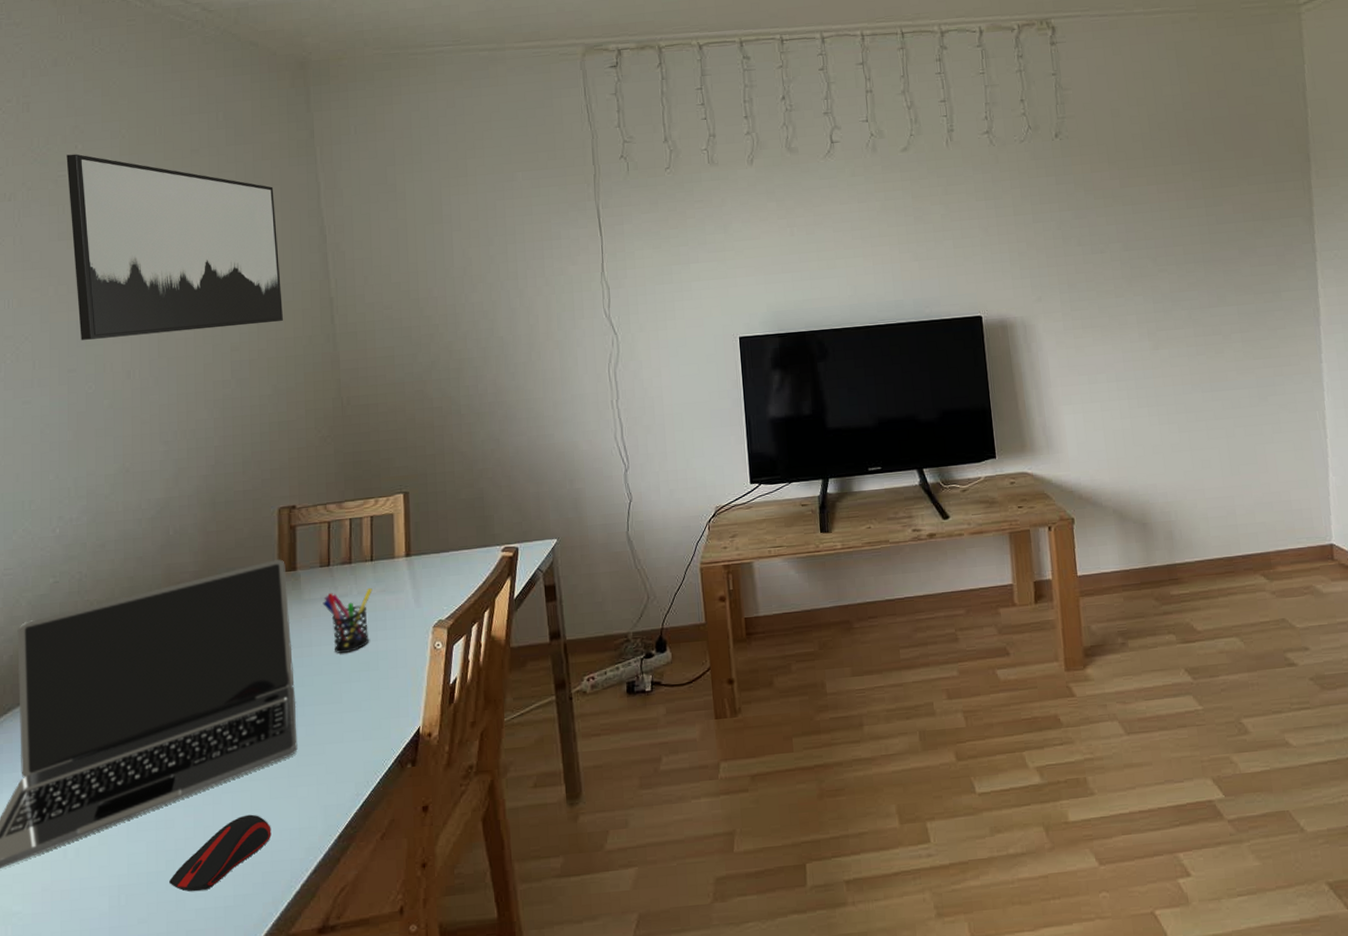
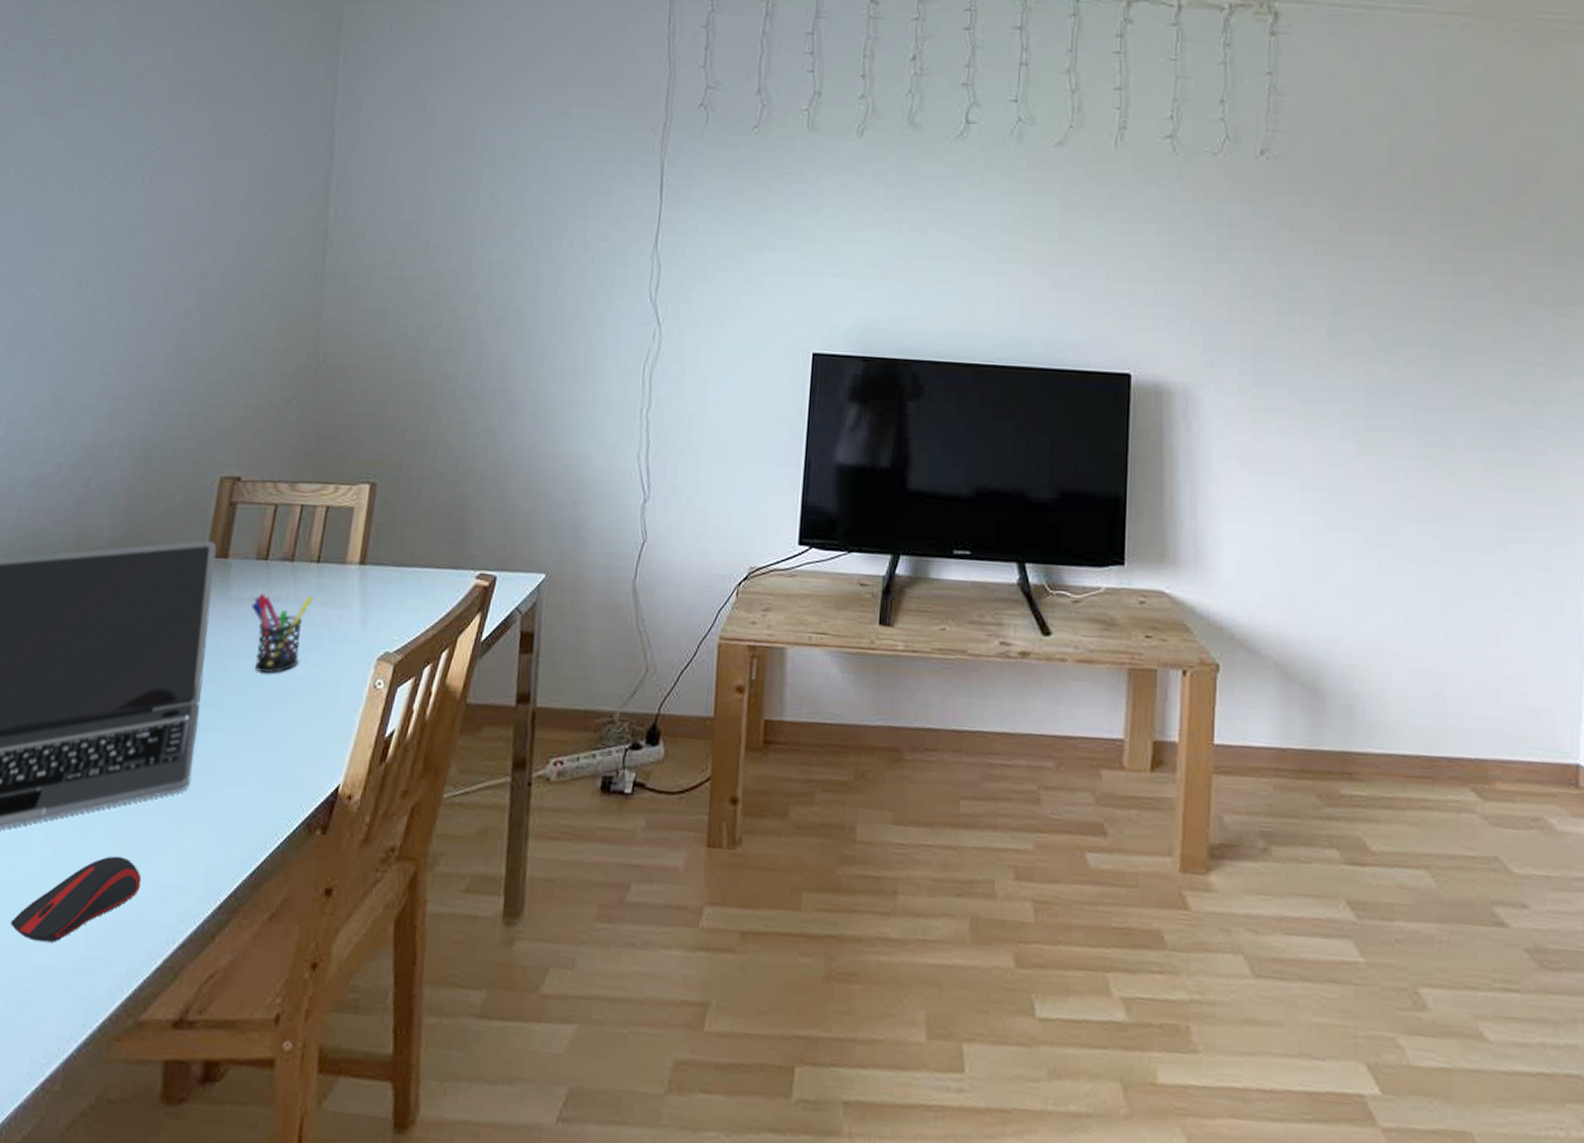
wall art: present [66,154,283,340] -> none [34,15,284,248]

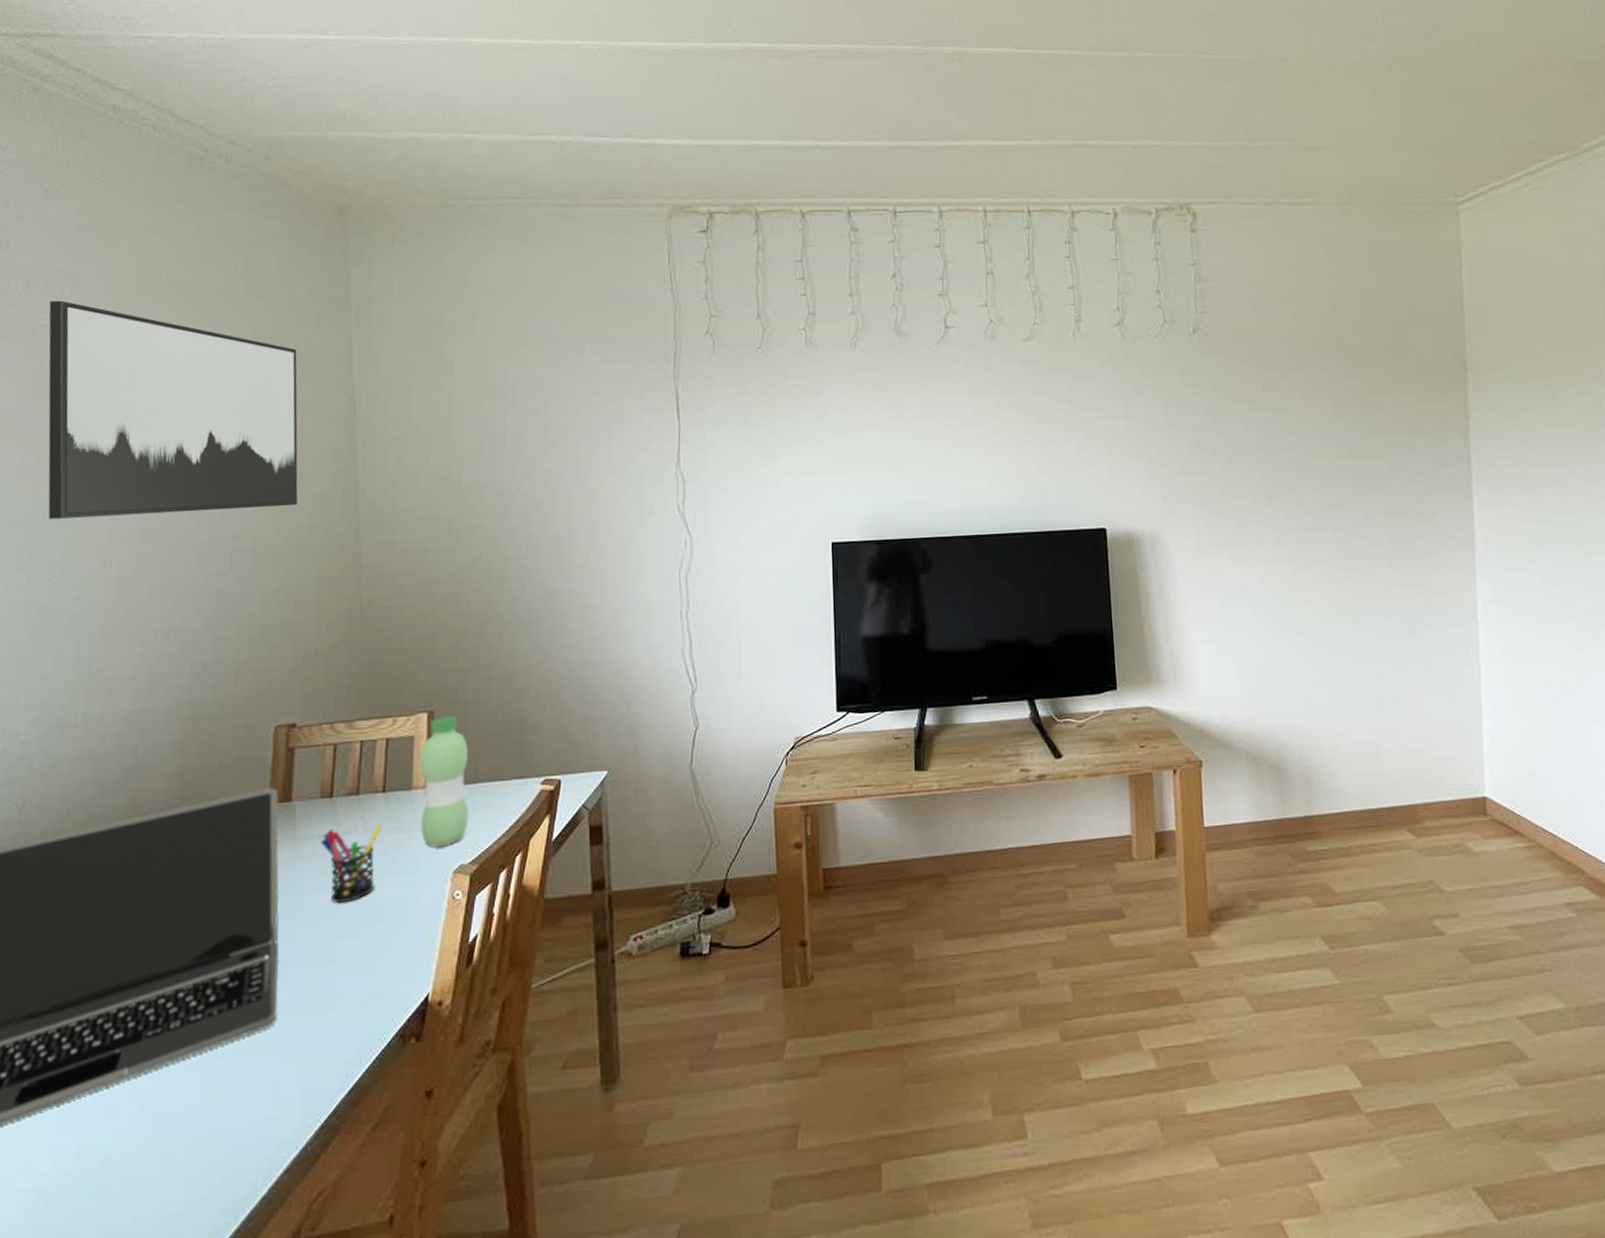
computer mouse: present [11,856,142,942] -> none [103,1099,237,1197]
wall art: none [34,15,284,248] -> present [48,300,298,519]
water bottle: none [350,490,406,631] -> present [419,715,469,848]

